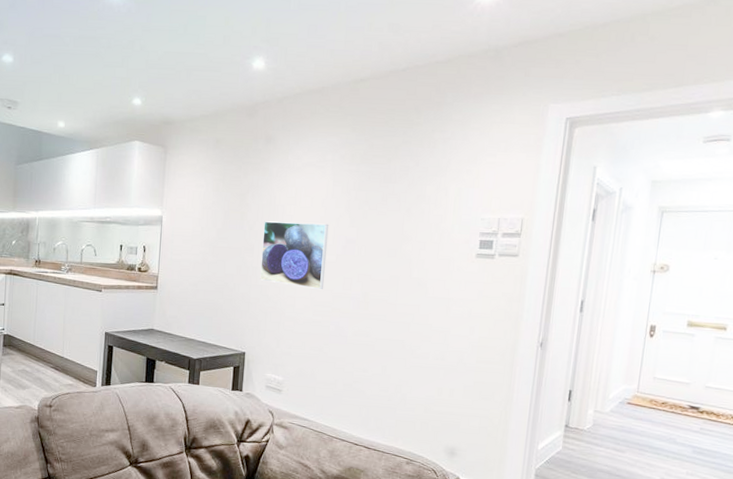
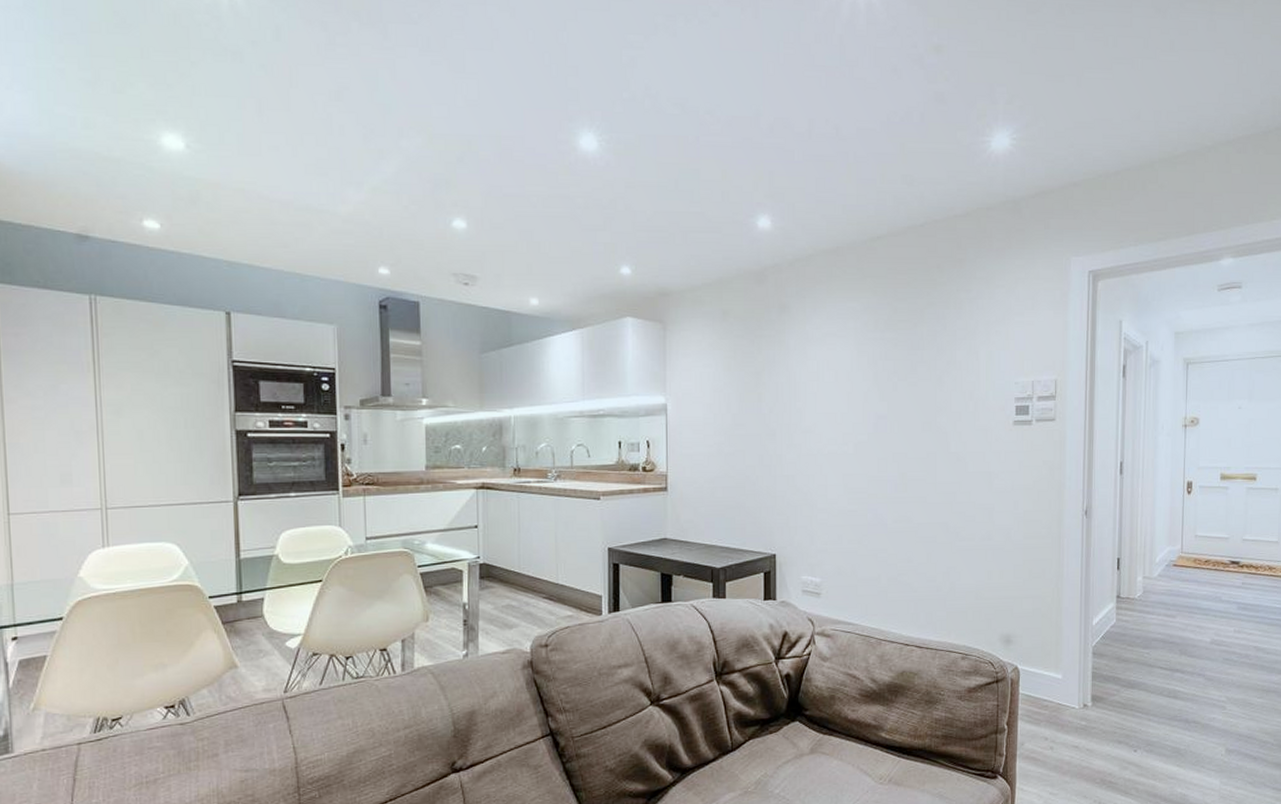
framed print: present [260,221,329,290] -> none [785,399,857,475]

